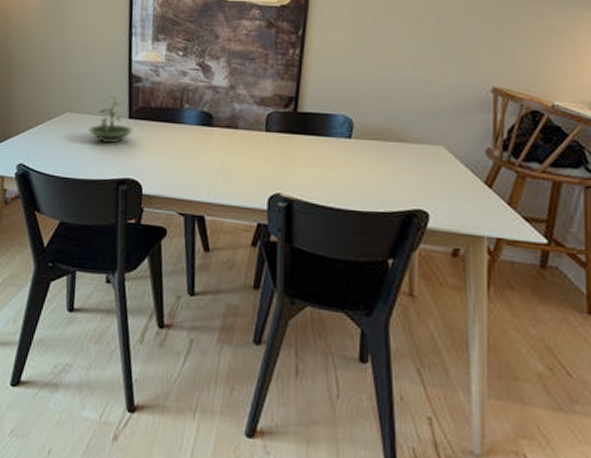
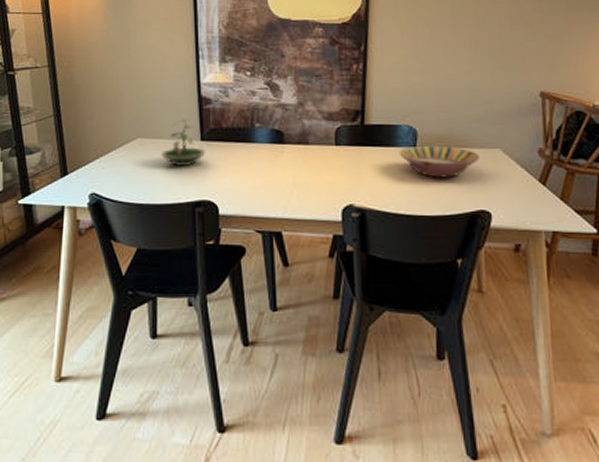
serving bowl: none [333,137,421,173] -> present [400,145,481,178]

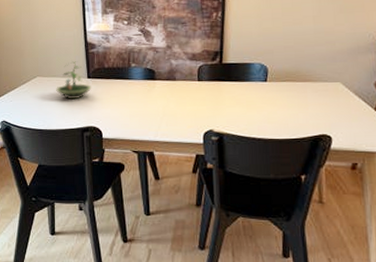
serving bowl: present [400,145,481,178] -> none [253,80,323,108]

